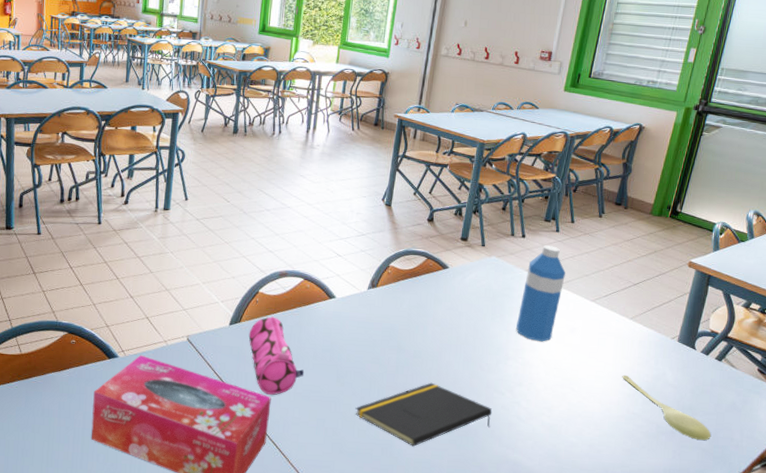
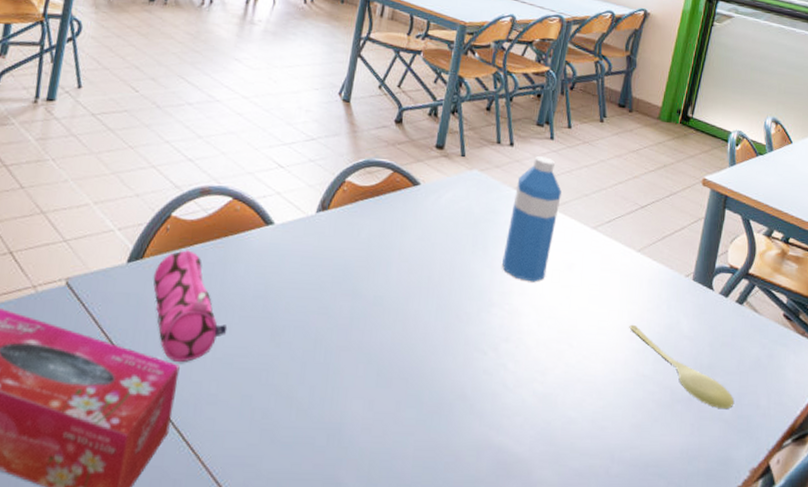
notepad: present [355,382,492,447] -> none [293,339,472,431]

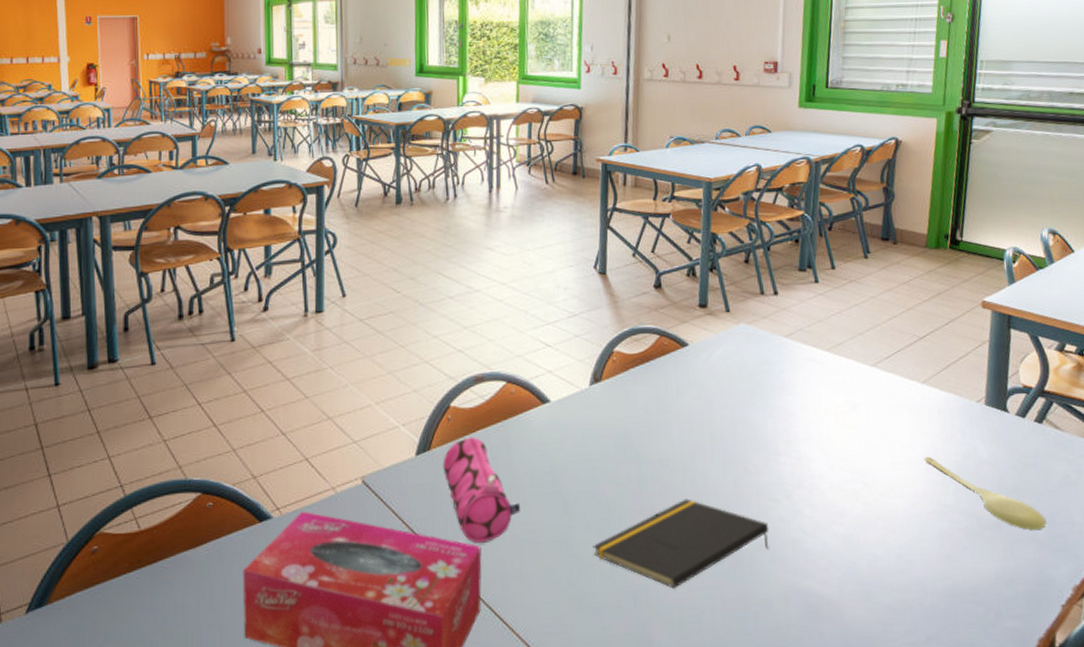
notepad: none [293,339,472,431] -> present [592,498,769,589]
water bottle: present [502,156,561,282] -> none [783,301,835,427]

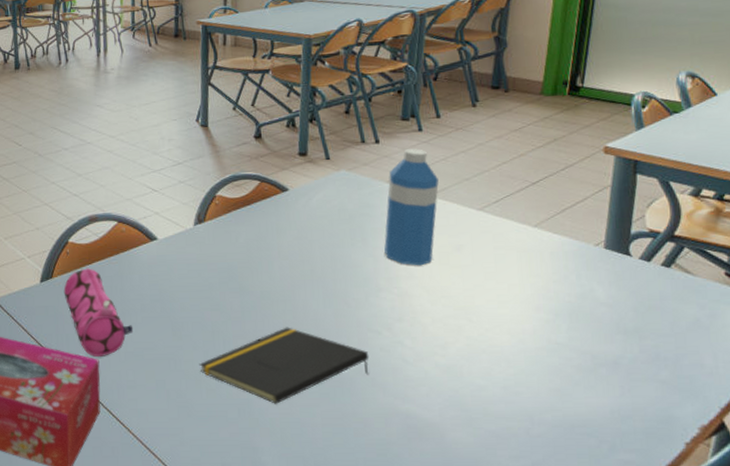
water bottle: none [783,301,835,427] -> present [384,149,439,266]
spoon: present [924,456,1046,530] -> none [534,296,670,370]

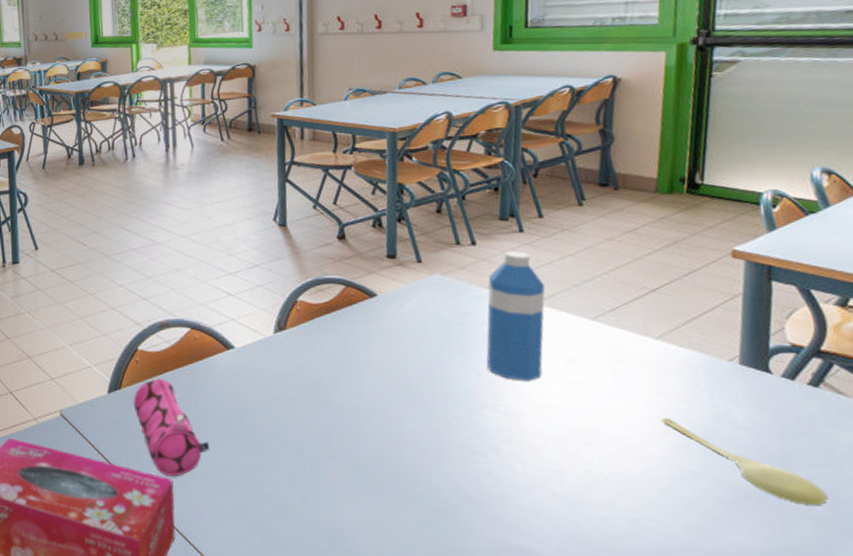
notepad: present [199,327,370,404] -> none [283,447,476,534]
spoon: none [534,296,670,370] -> present [661,417,827,505]

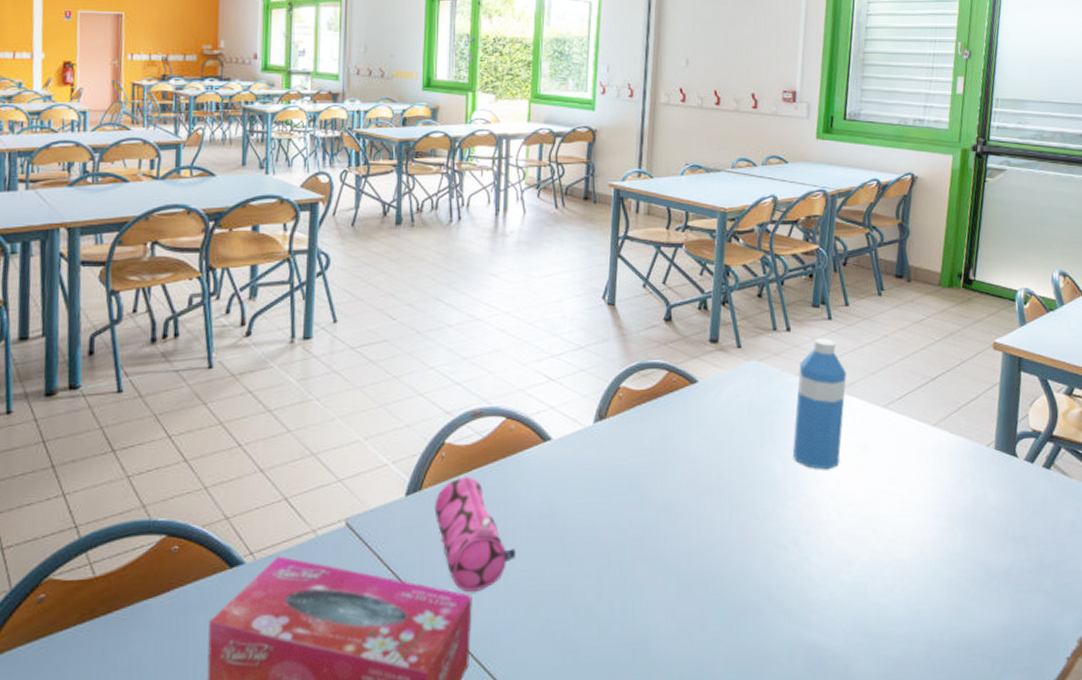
spoon: present [661,417,827,505] -> none [933,502,1052,579]

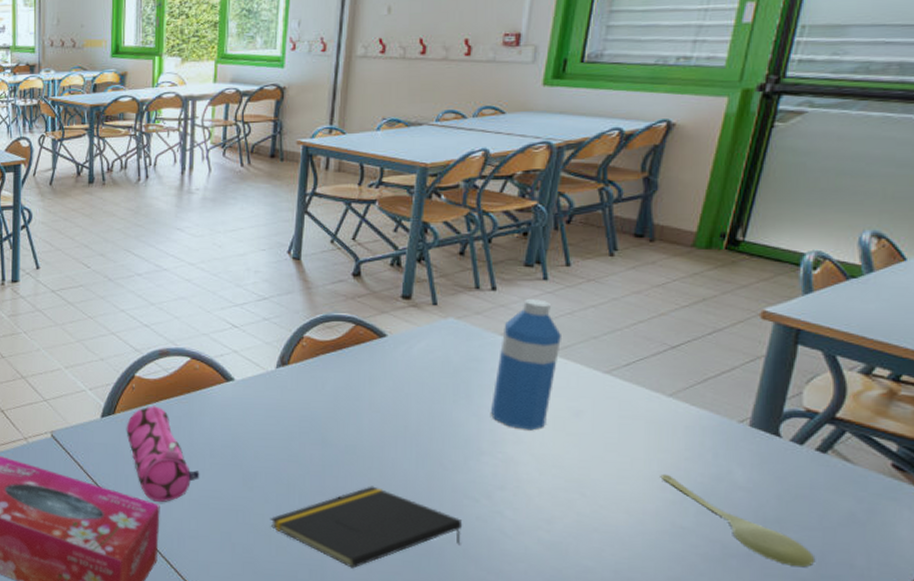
notepad: none [591,544,776,641] -> present [270,486,463,569]
spoon: none [933,502,1052,579] -> present [660,474,814,567]

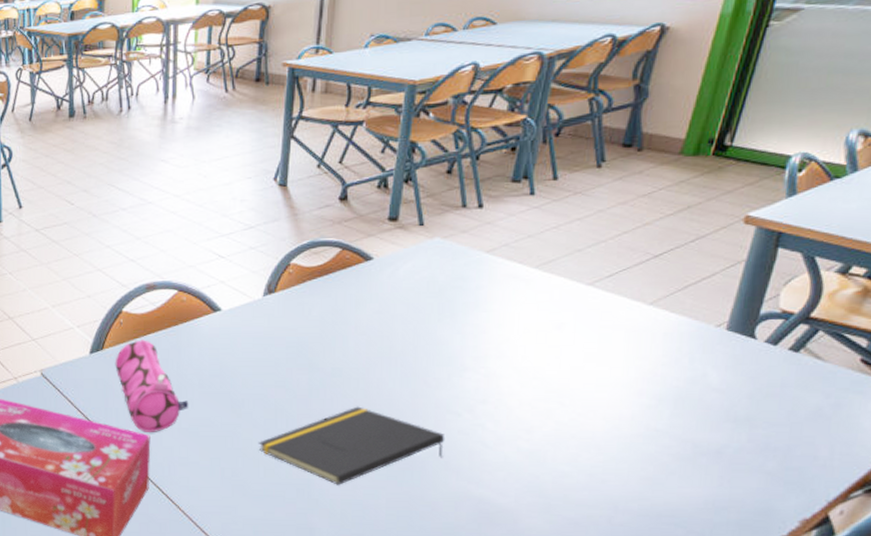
water bottle: present [491,299,561,431] -> none [475,215,546,345]
spoon: present [660,474,814,567] -> none [637,380,780,460]

